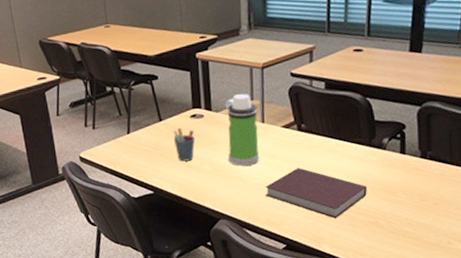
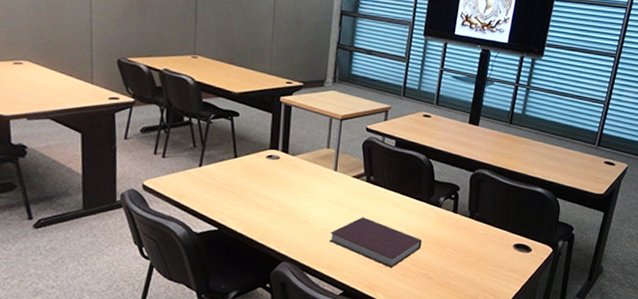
pen holder: present [173,127,196,162] -> none [246,166,269,201]
water bottle: present [225,93,260,166] -> none [298,140,332,210]

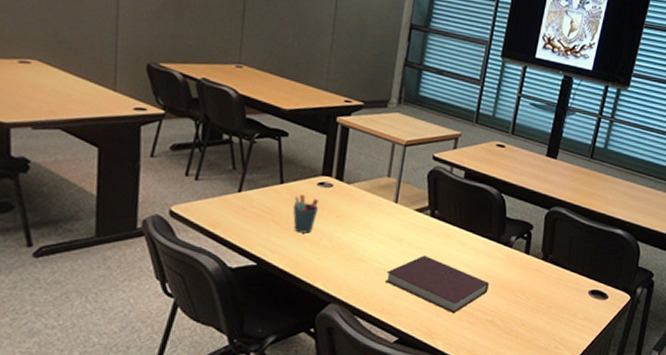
pen holder: none [246,166,269,201] -> present [293,194,320,233]

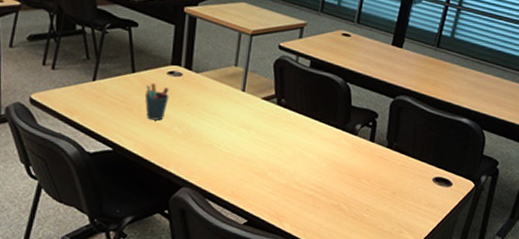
notebook: present [386,255,489,314] -> none [235,142,335,198]

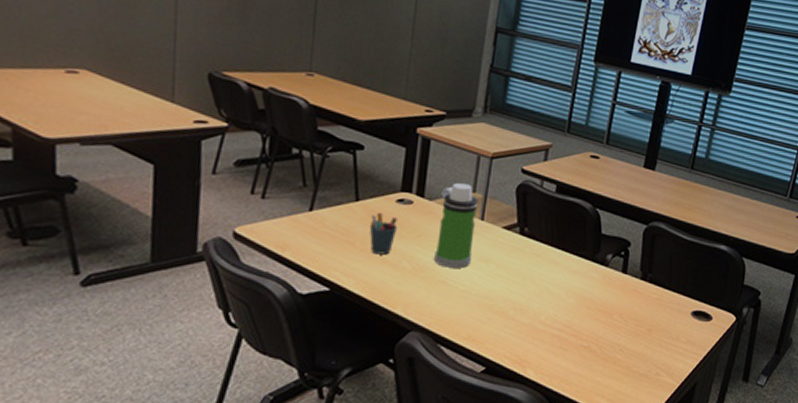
water bottle: none [202,57,240,134] -> present [434,182,479,268]

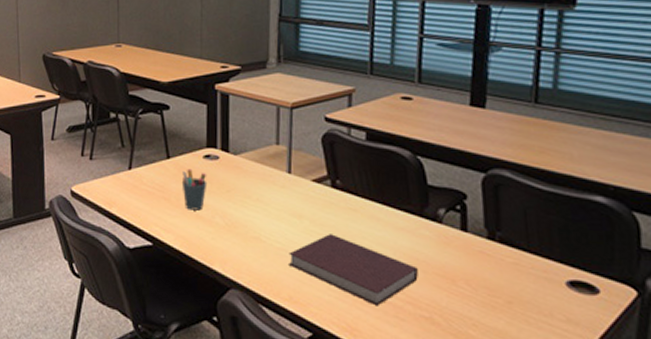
water bottle: present [434,182,479,268] -> none [245,135,284,224]
notebook: none [471,277,584,340] -> present [289,234,418,306]

